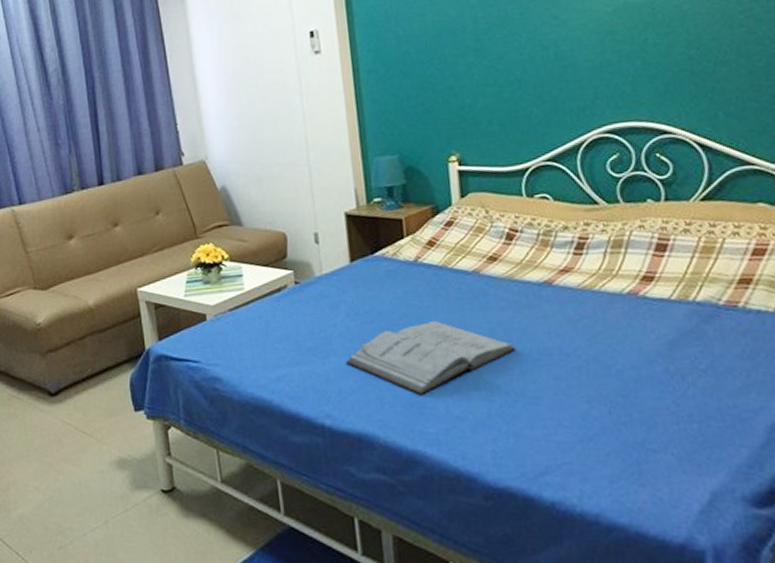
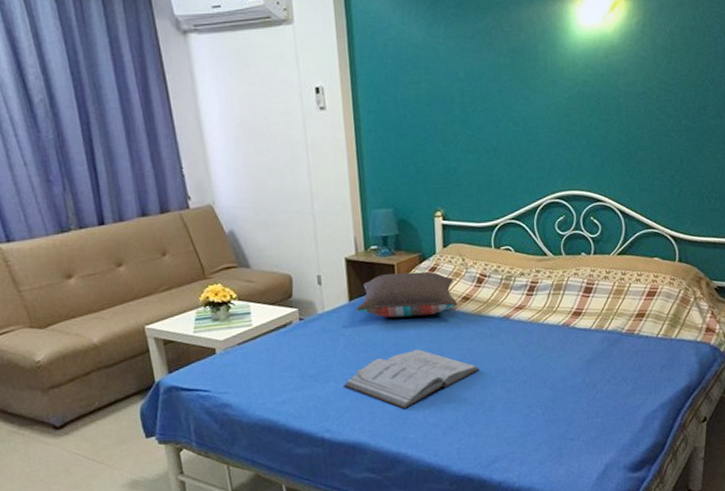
pillow: none [358,226,483,282] -> present [356,271,458,318]

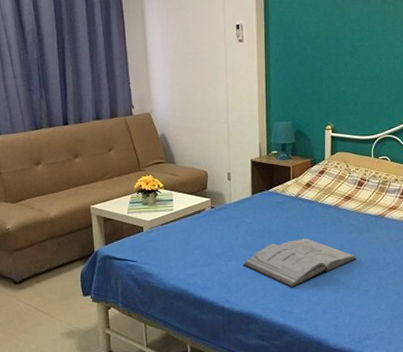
pillow: present [356,271,458,318] -> none [257,174,341,211]

